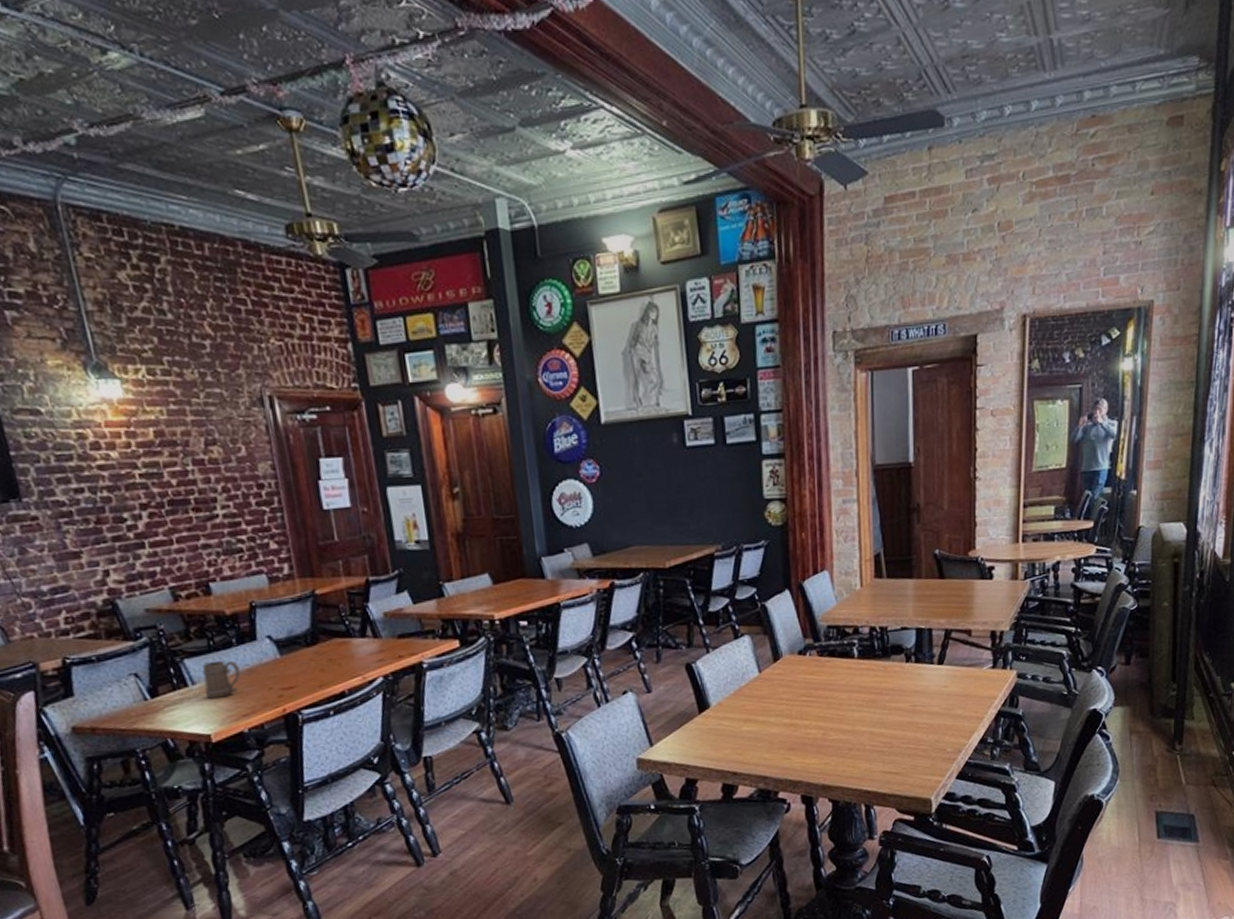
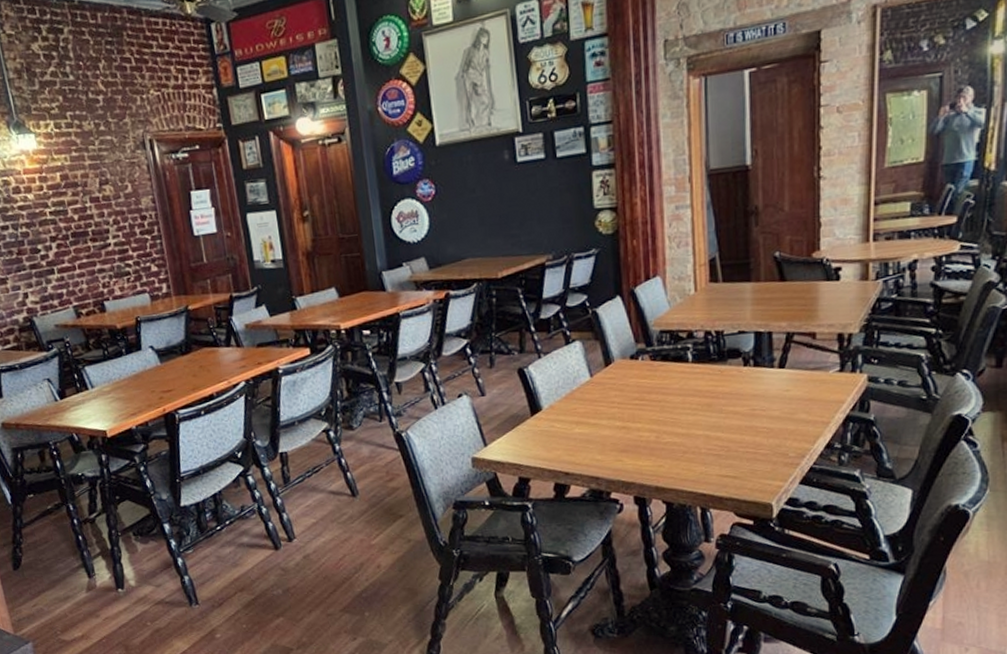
beer mug: present [202,660,241,699] -> none [99,367,129,400]

